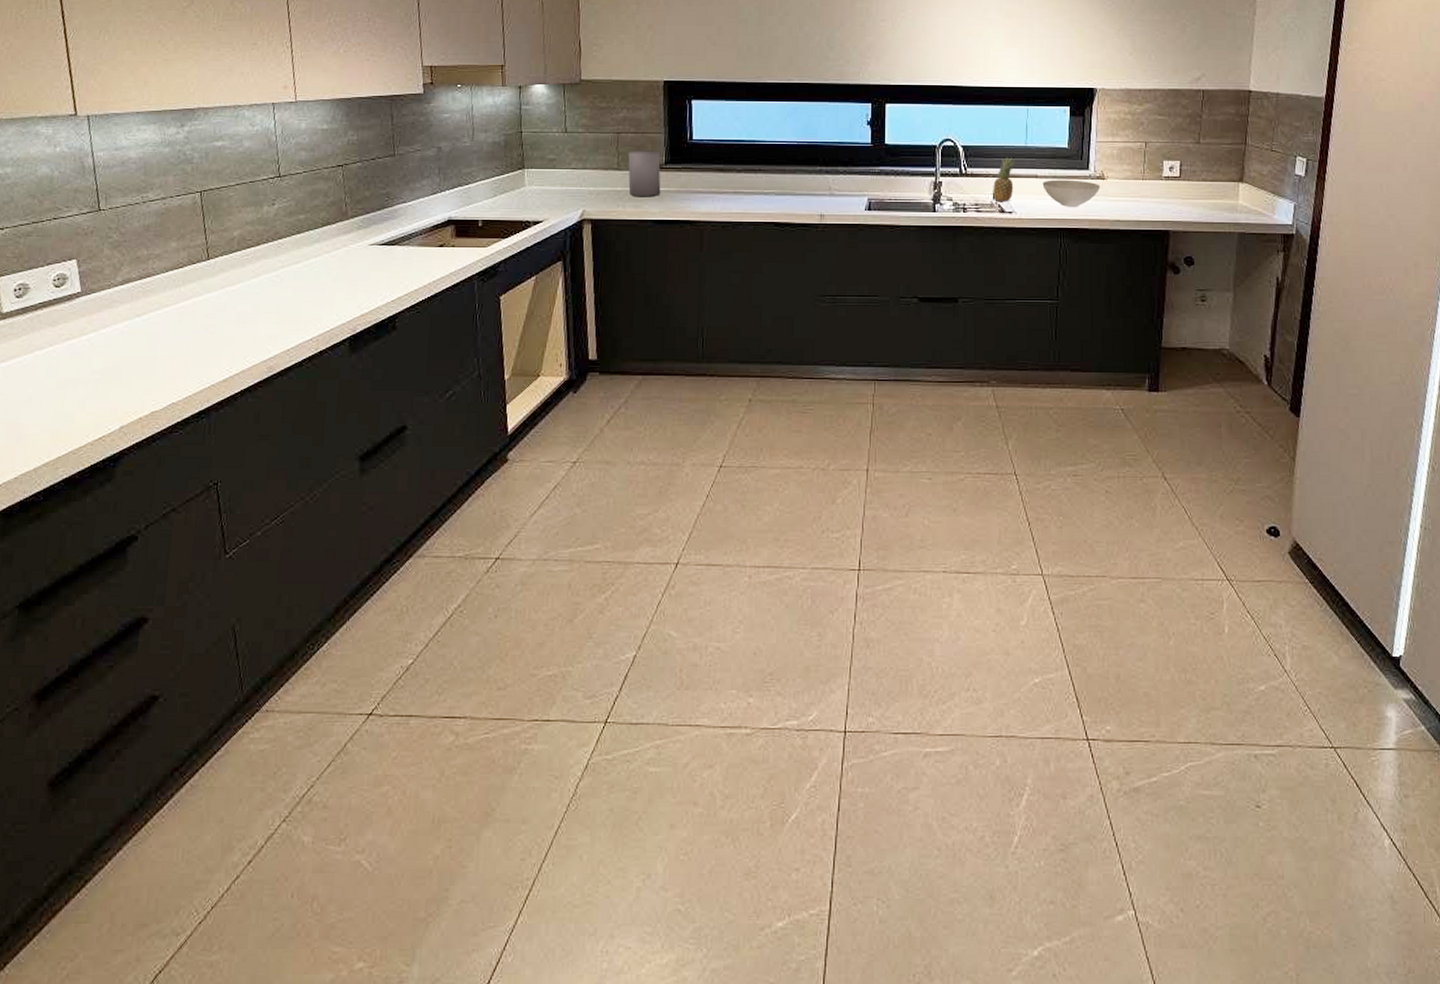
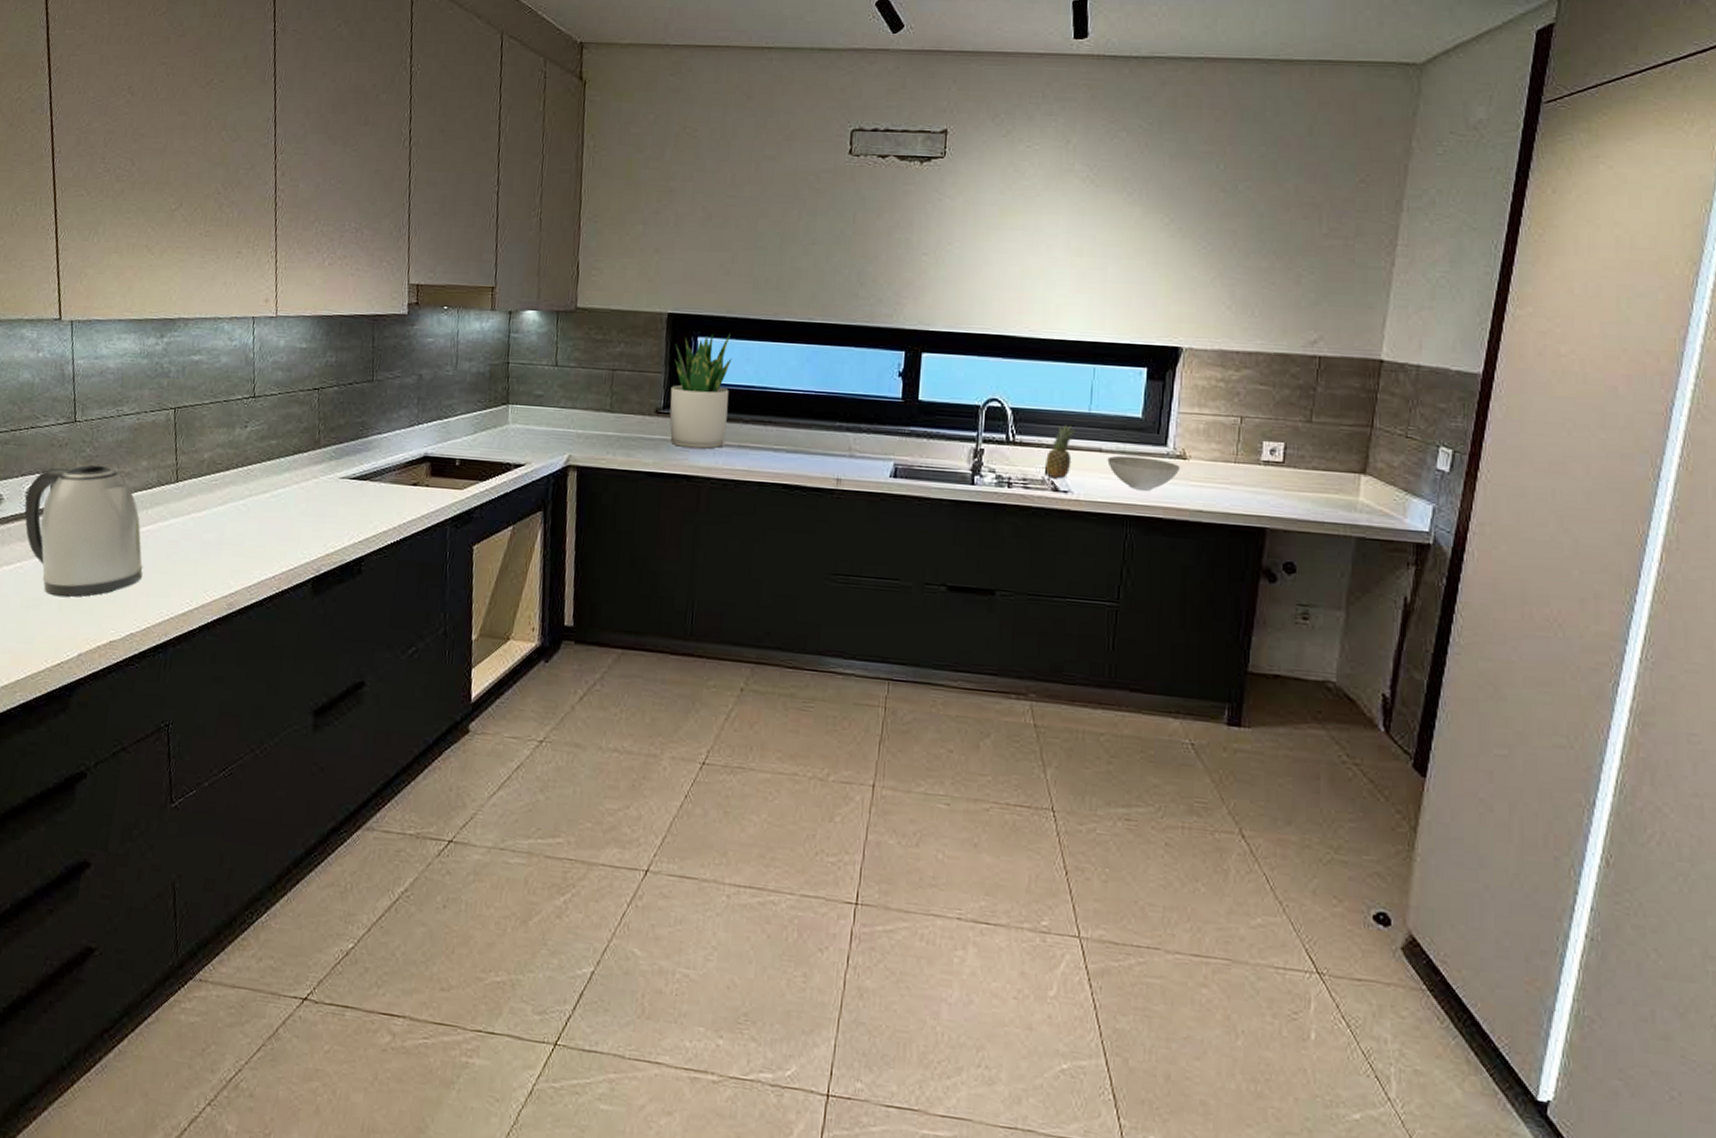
kettle: none [52,249,180,374] -> present [24,465,143,597]
canister: present [628,150,661,197] -> none [621,391,658,446]
planter: none [670,96,723,196] -> present [669,334,732,449]

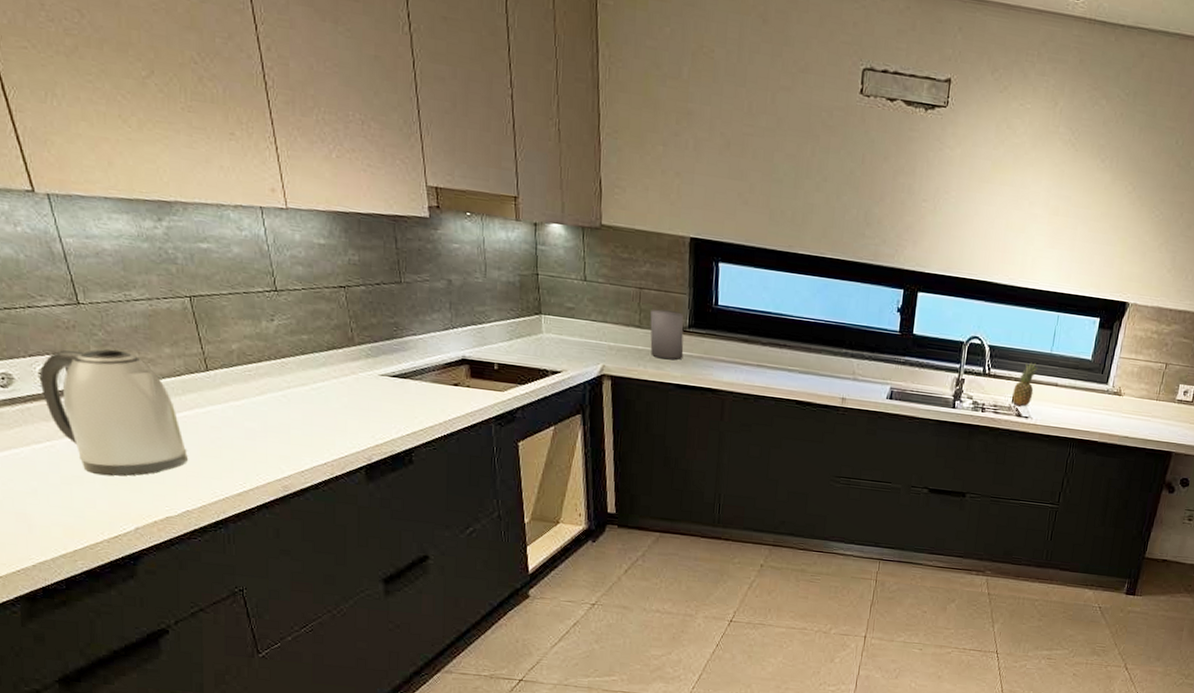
canister: none [621,391,658,446] -> present [650,309,684,360]
planter: present [669,334,732,449] -> none [694,261,751,367]
bowl: present [1107,455,1181,491] -> none [1061,390,1116,420]

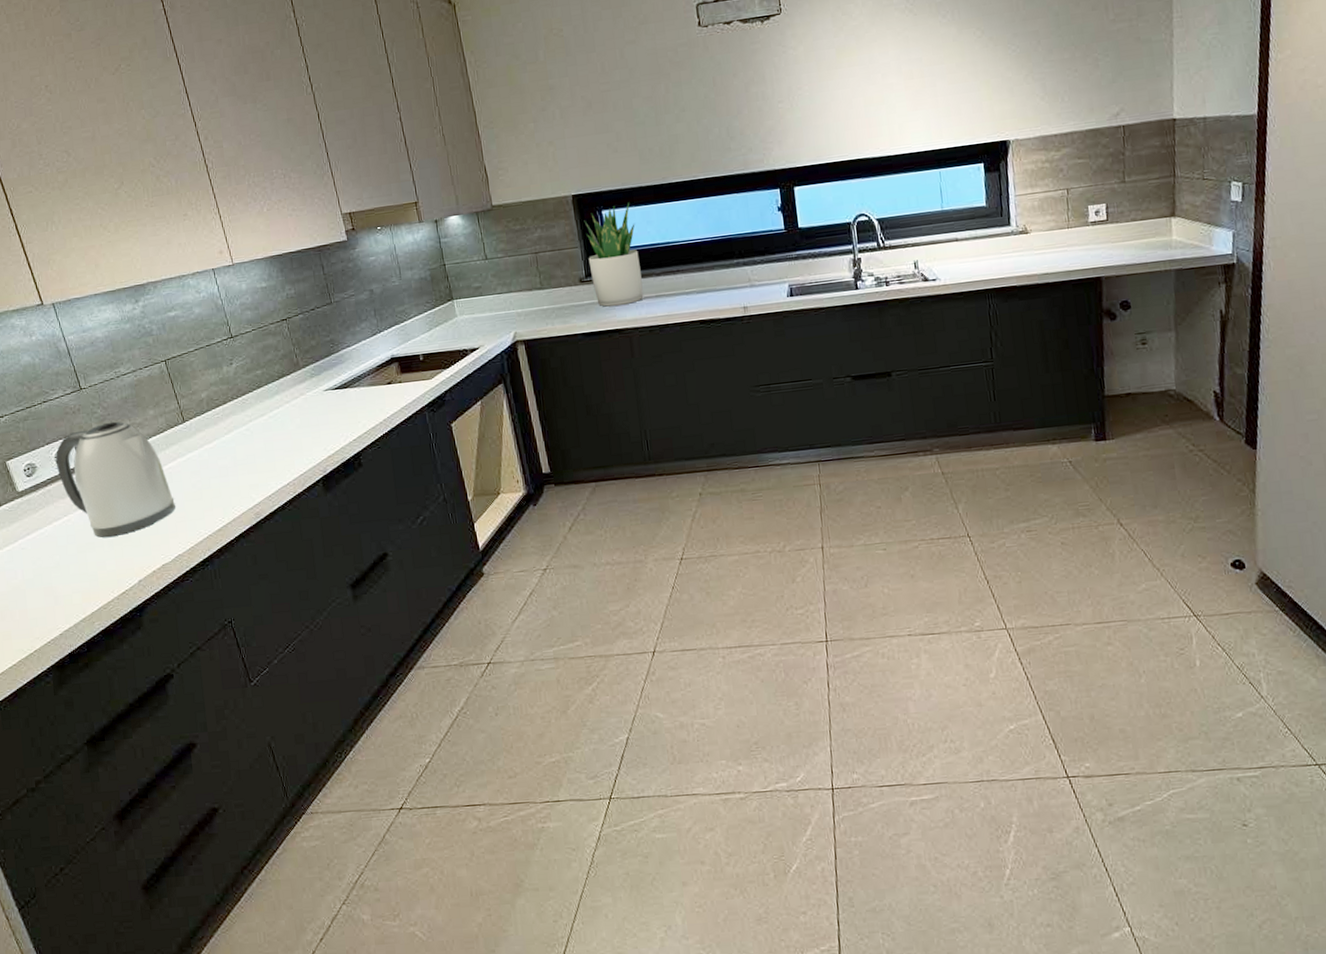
canister: present [650,309,684,360] -> none [549,265,586,314]
planter: none [694,261,751,367] -> present [584,203,644,307]
fruit: present [1012,362,1038,407] -> none [913,224,935,271]

